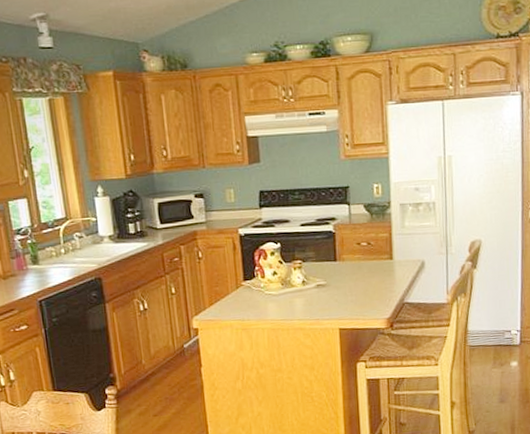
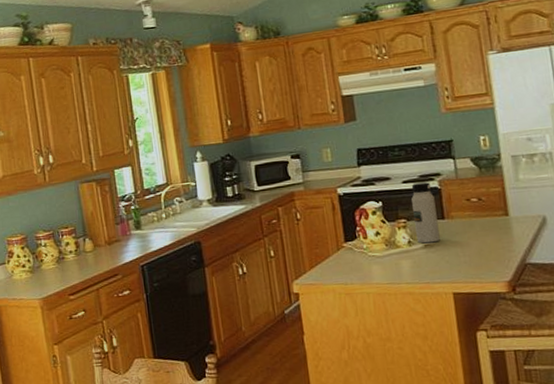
water bottle: none [308,226,331,284] -> present [411,182,440,244]

